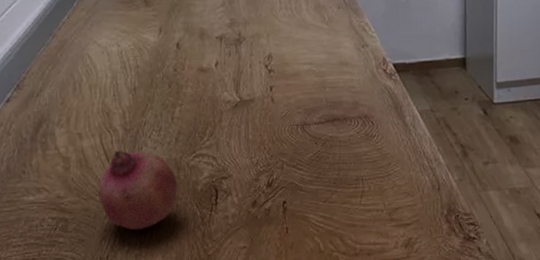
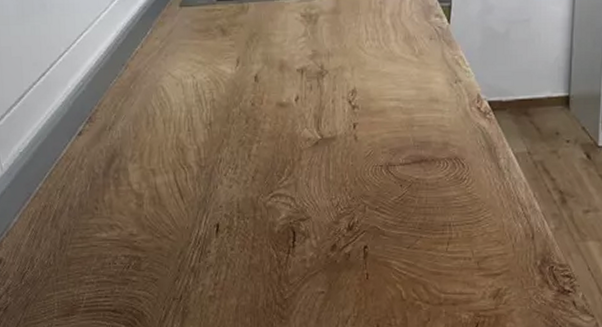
fruit: present [98,150,178,230] -> none [172,188,254,270]

